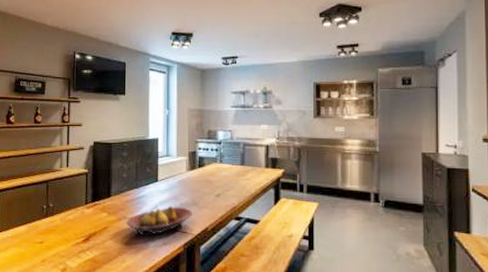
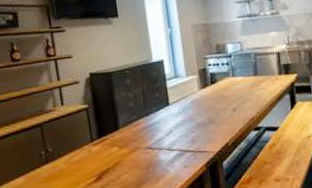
fruit bowl: present [126,205,193,236] -> none [140,127,212,163]

